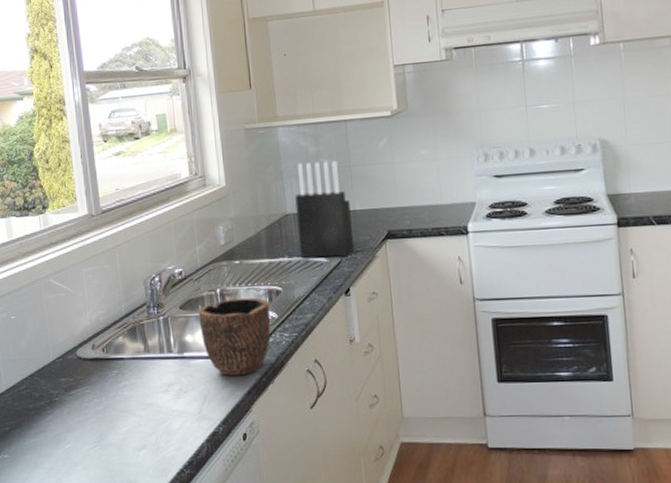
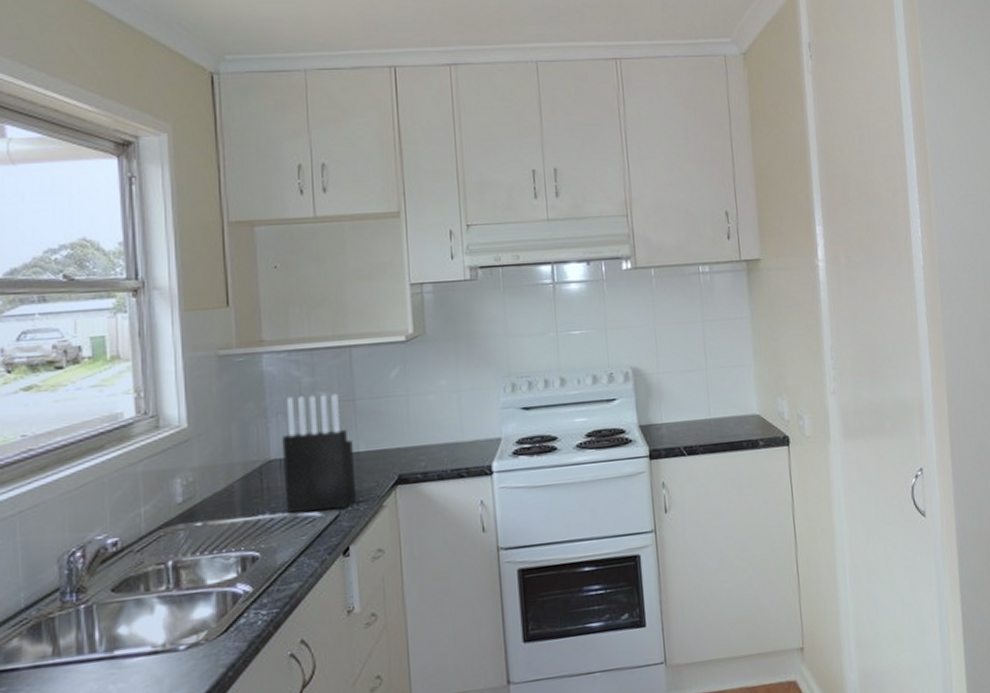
bowl: present [199,297,271,376] -> none [140,568,242,675]

